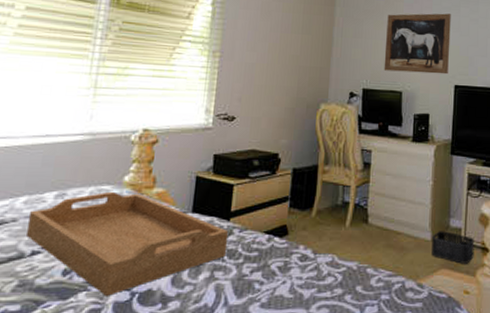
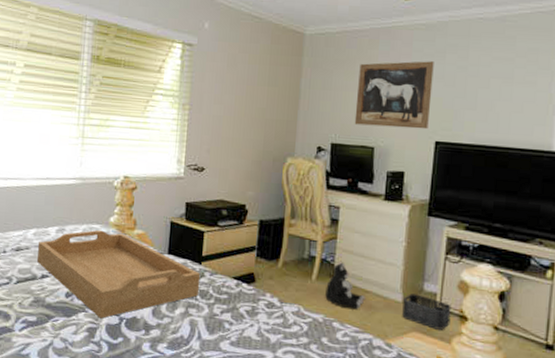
plush toy: none [359,205,397,253] -> present [325,262,366,310]

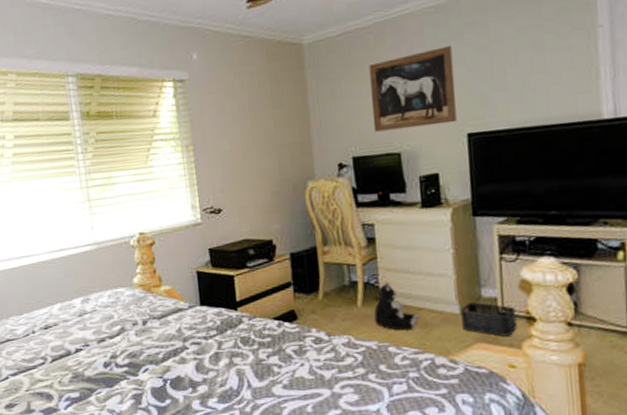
serving tray: present [37,229,201,318] -> none [66,292,241,383]

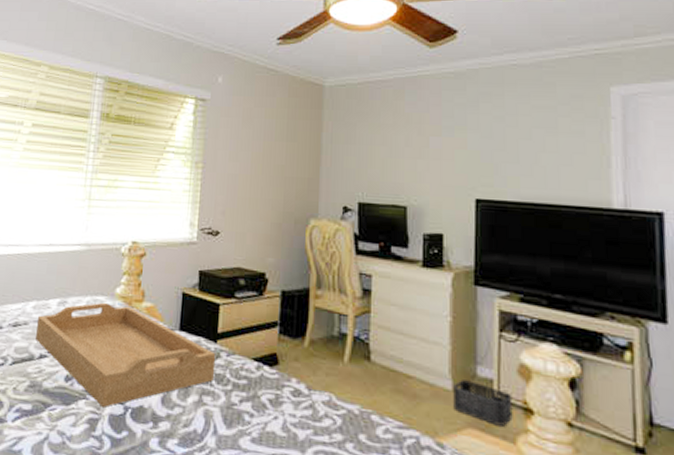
serving tray: none [66,292,241,383] -> present [36,302,216,407]
wall art: present [369,46,457,132] -> none [383,111,467,186]
plush toy: present [374,282,419,331] -> none [360,340,408,400]

